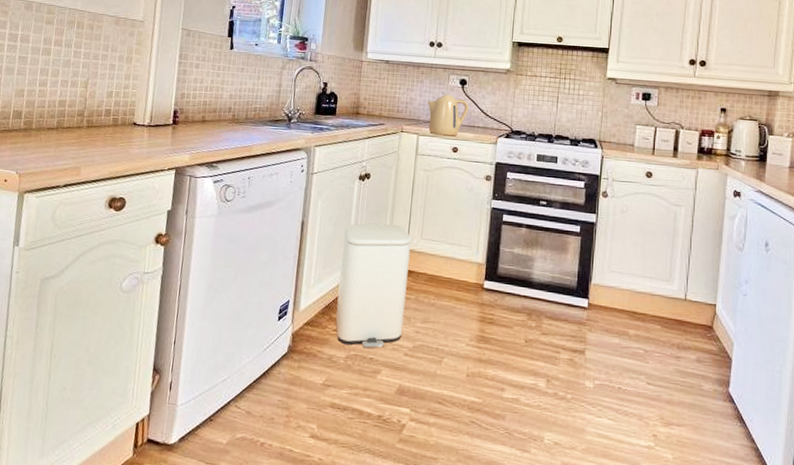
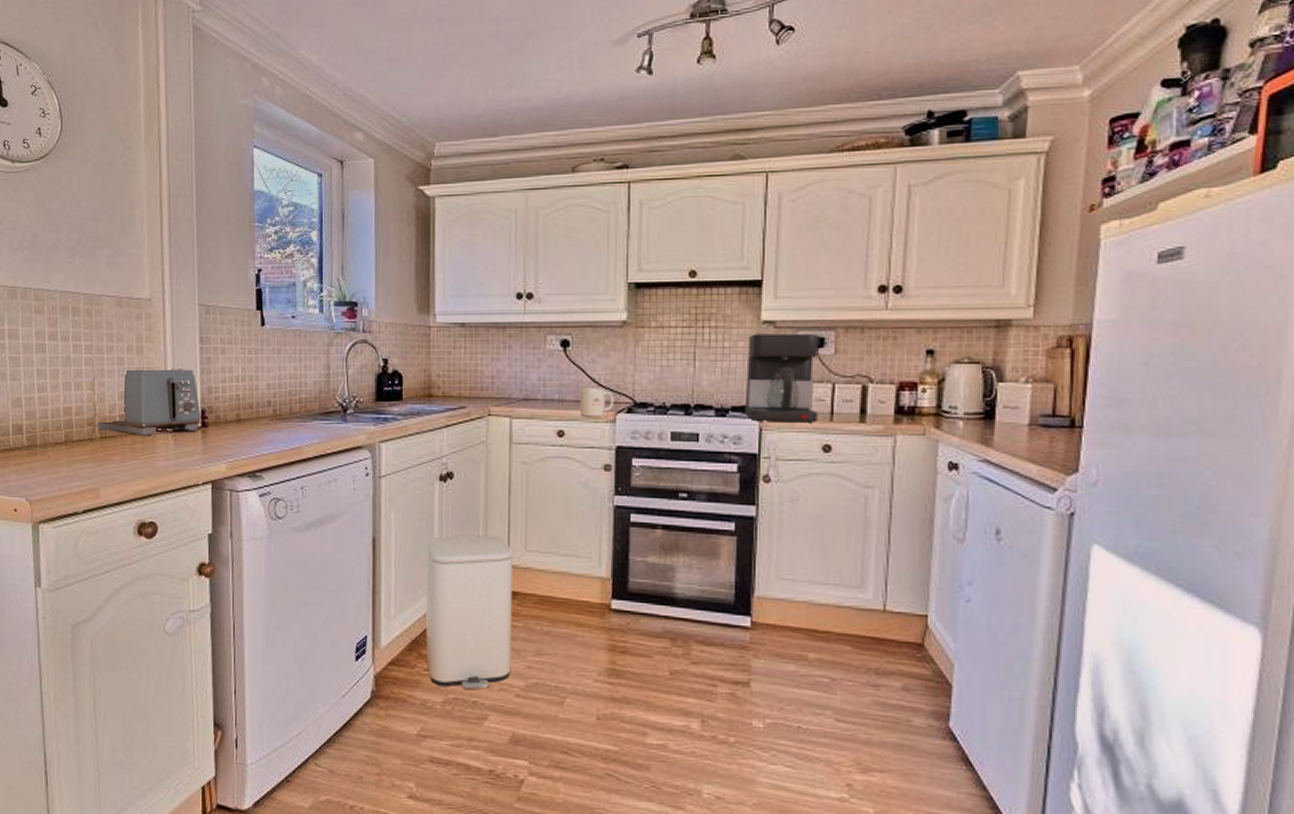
toaster: none [85,72,173,129] -> present [96,367,201,437]
kettle: present [427,94,470,137] -> none [519,361,576,416]
mug: none [470,116,497,139] -> present [579,388,615,417]
coffee maker: none [591,86,647,155] -> present [745,333,819,423]

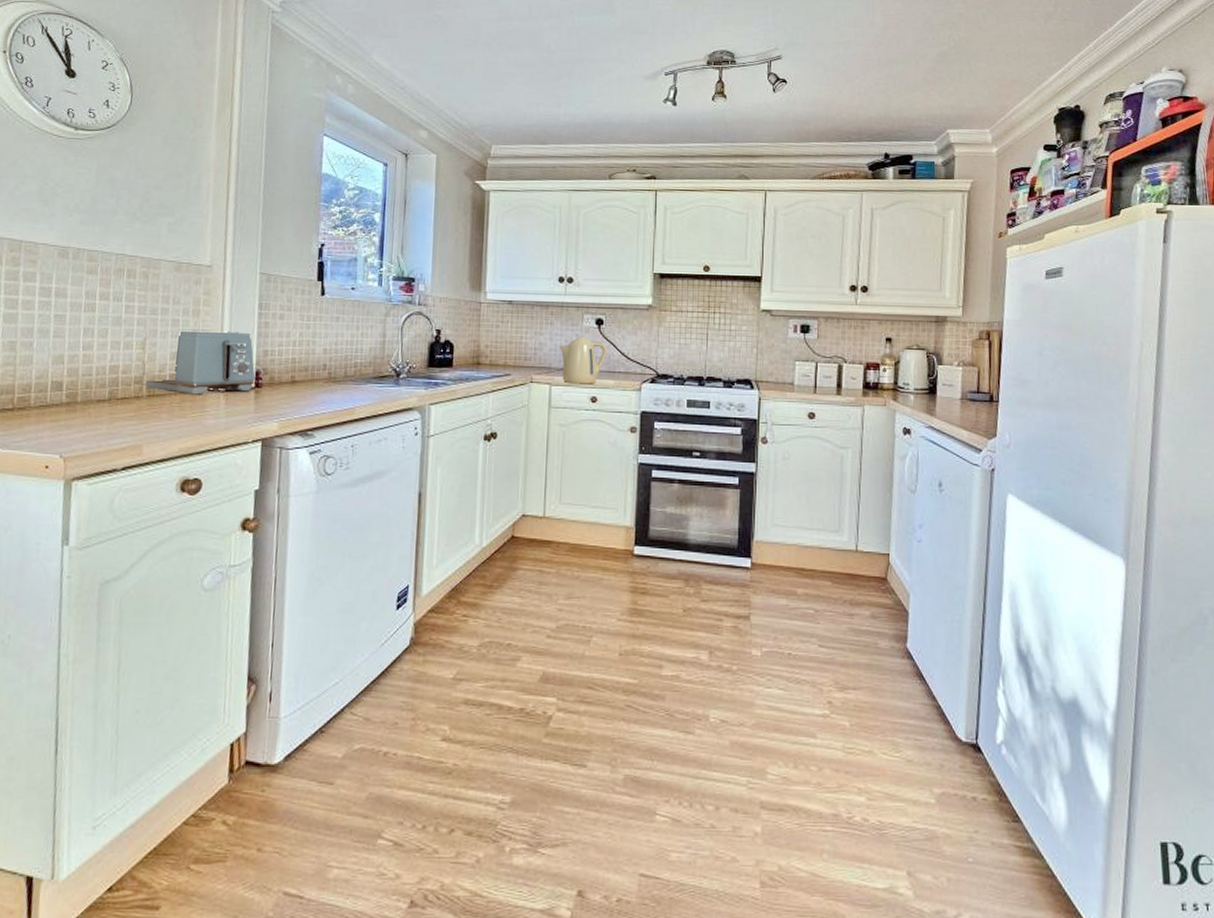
pedal bin: present [426,534,513,691] -> none [464,489,548,634]
kettle: none [519,361,576,416] -> present [559,336,608,385]
mug: present [579,388,615,417] -> none [610,360,641,386]
coffee maker: present [745,333,819,423] -> none [747,320,805,394]

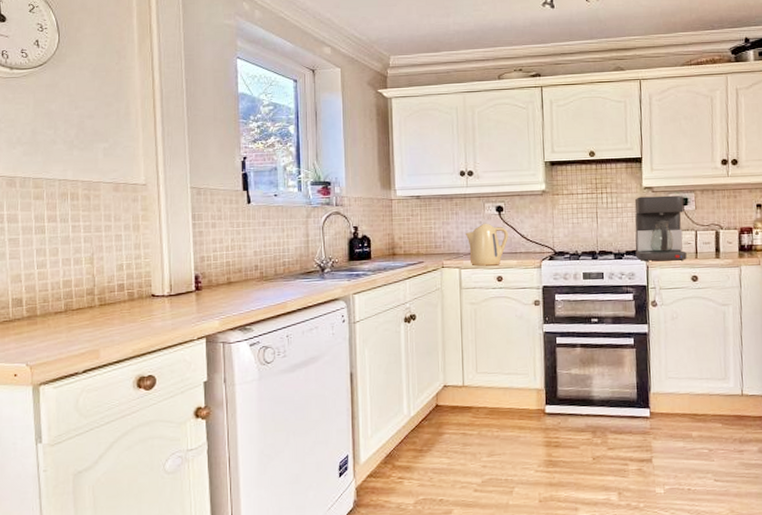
toaster: present [144,329,255,396] -> none [95,242,195,302]
coffee maker: none [747,320,805,394] -> present [634,195,687,261]

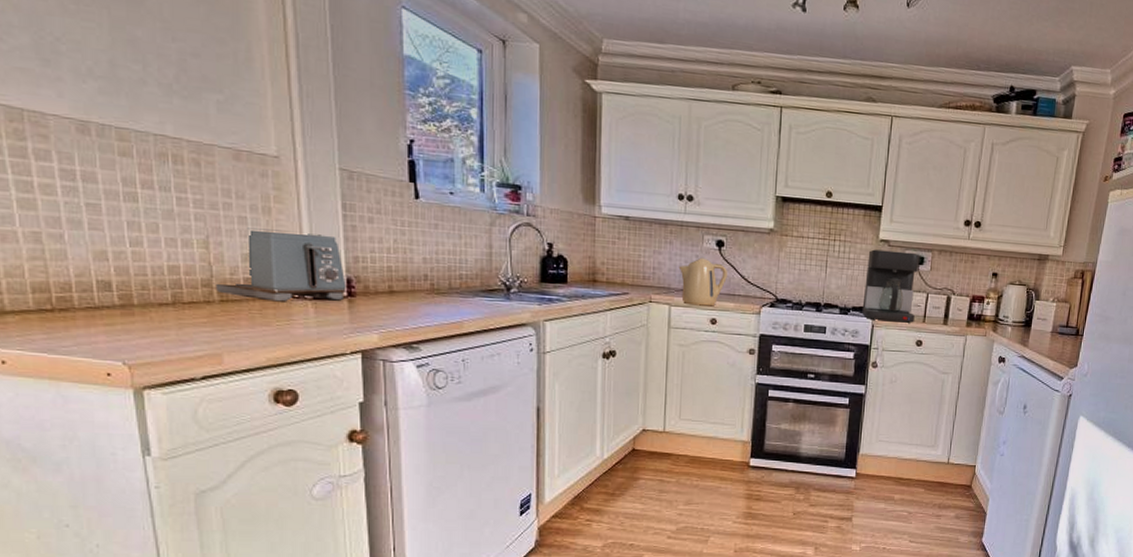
toaster: none [95,242,195,302] -> present [213,228,347,303]

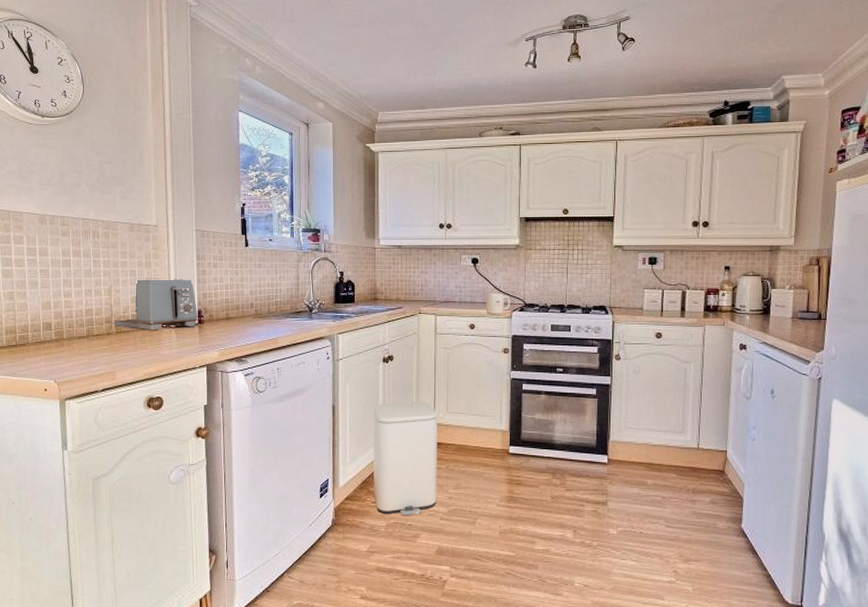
pedal bin: none [587,405,668,535] -> present [373,401,437,516]
kettle: present [678,257,728,307] -> none [441,274,483,314]
mug: none [730,283,760,309] -> present [485,293,511,314]
coffee maker: present [862,249,920,323] -> none [602,254,653,317]

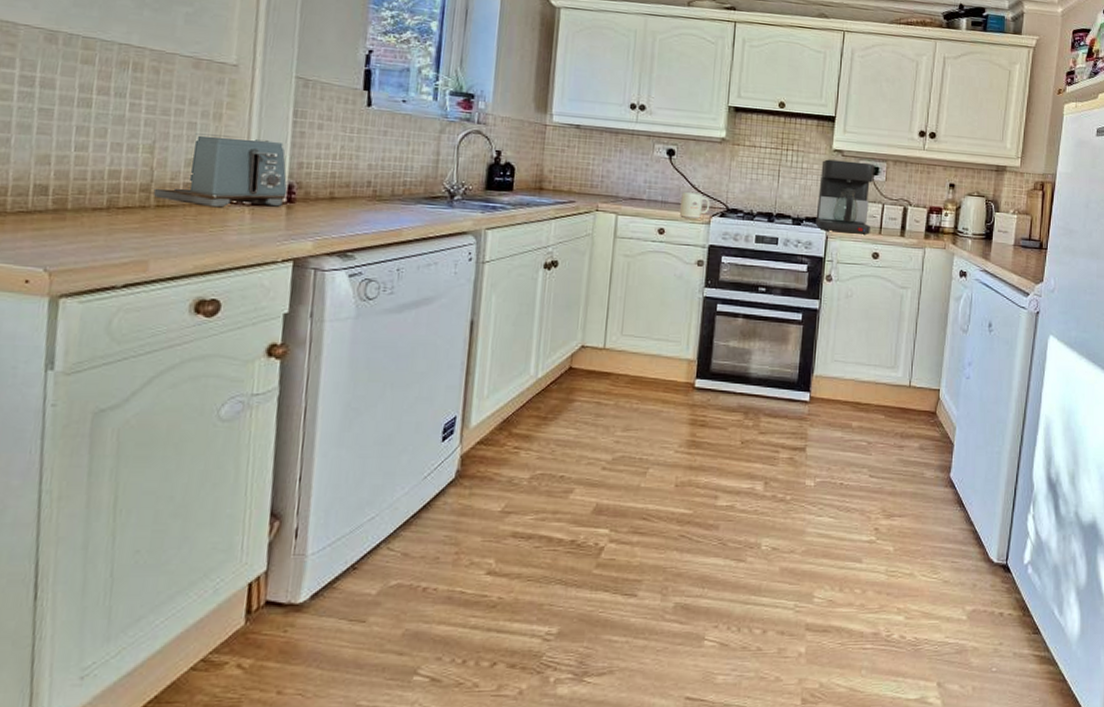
pedal bin: present [373,401,437,516] -> none [516,319,609,466]
coffee maker: none [602,254,653,317] -> present [815,159,875,235]

